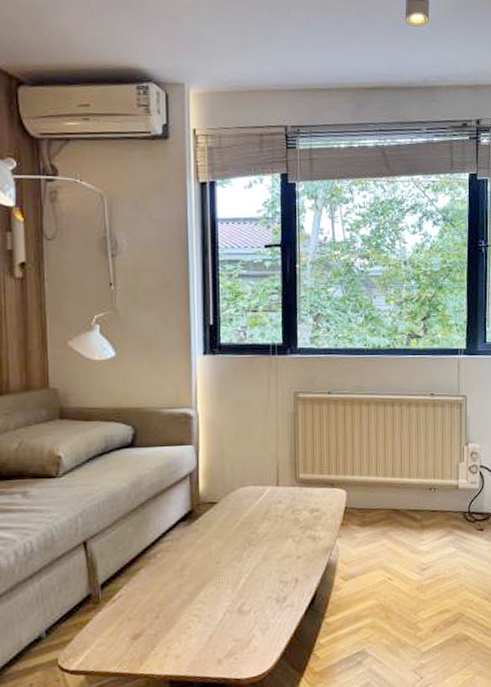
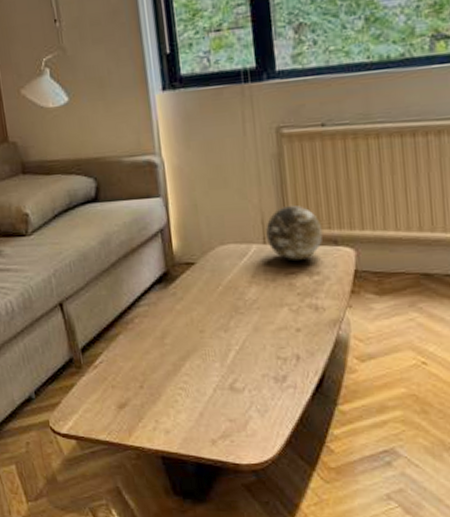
decorative orb: none [279,455,324,501] -> present [266,206,323,262]

